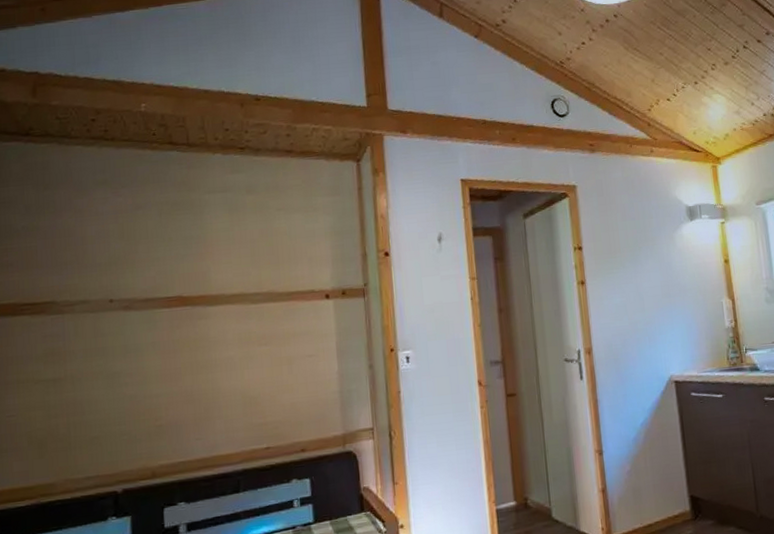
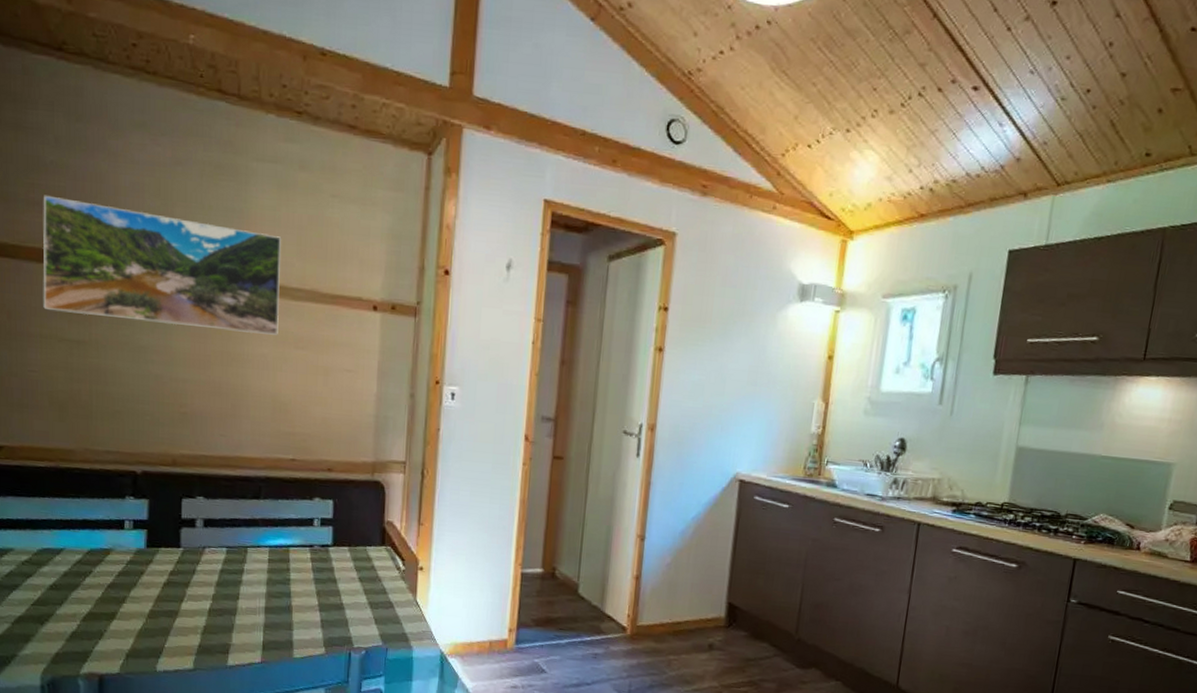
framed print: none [16,252,242,357] -> present [43,195,282,335]

